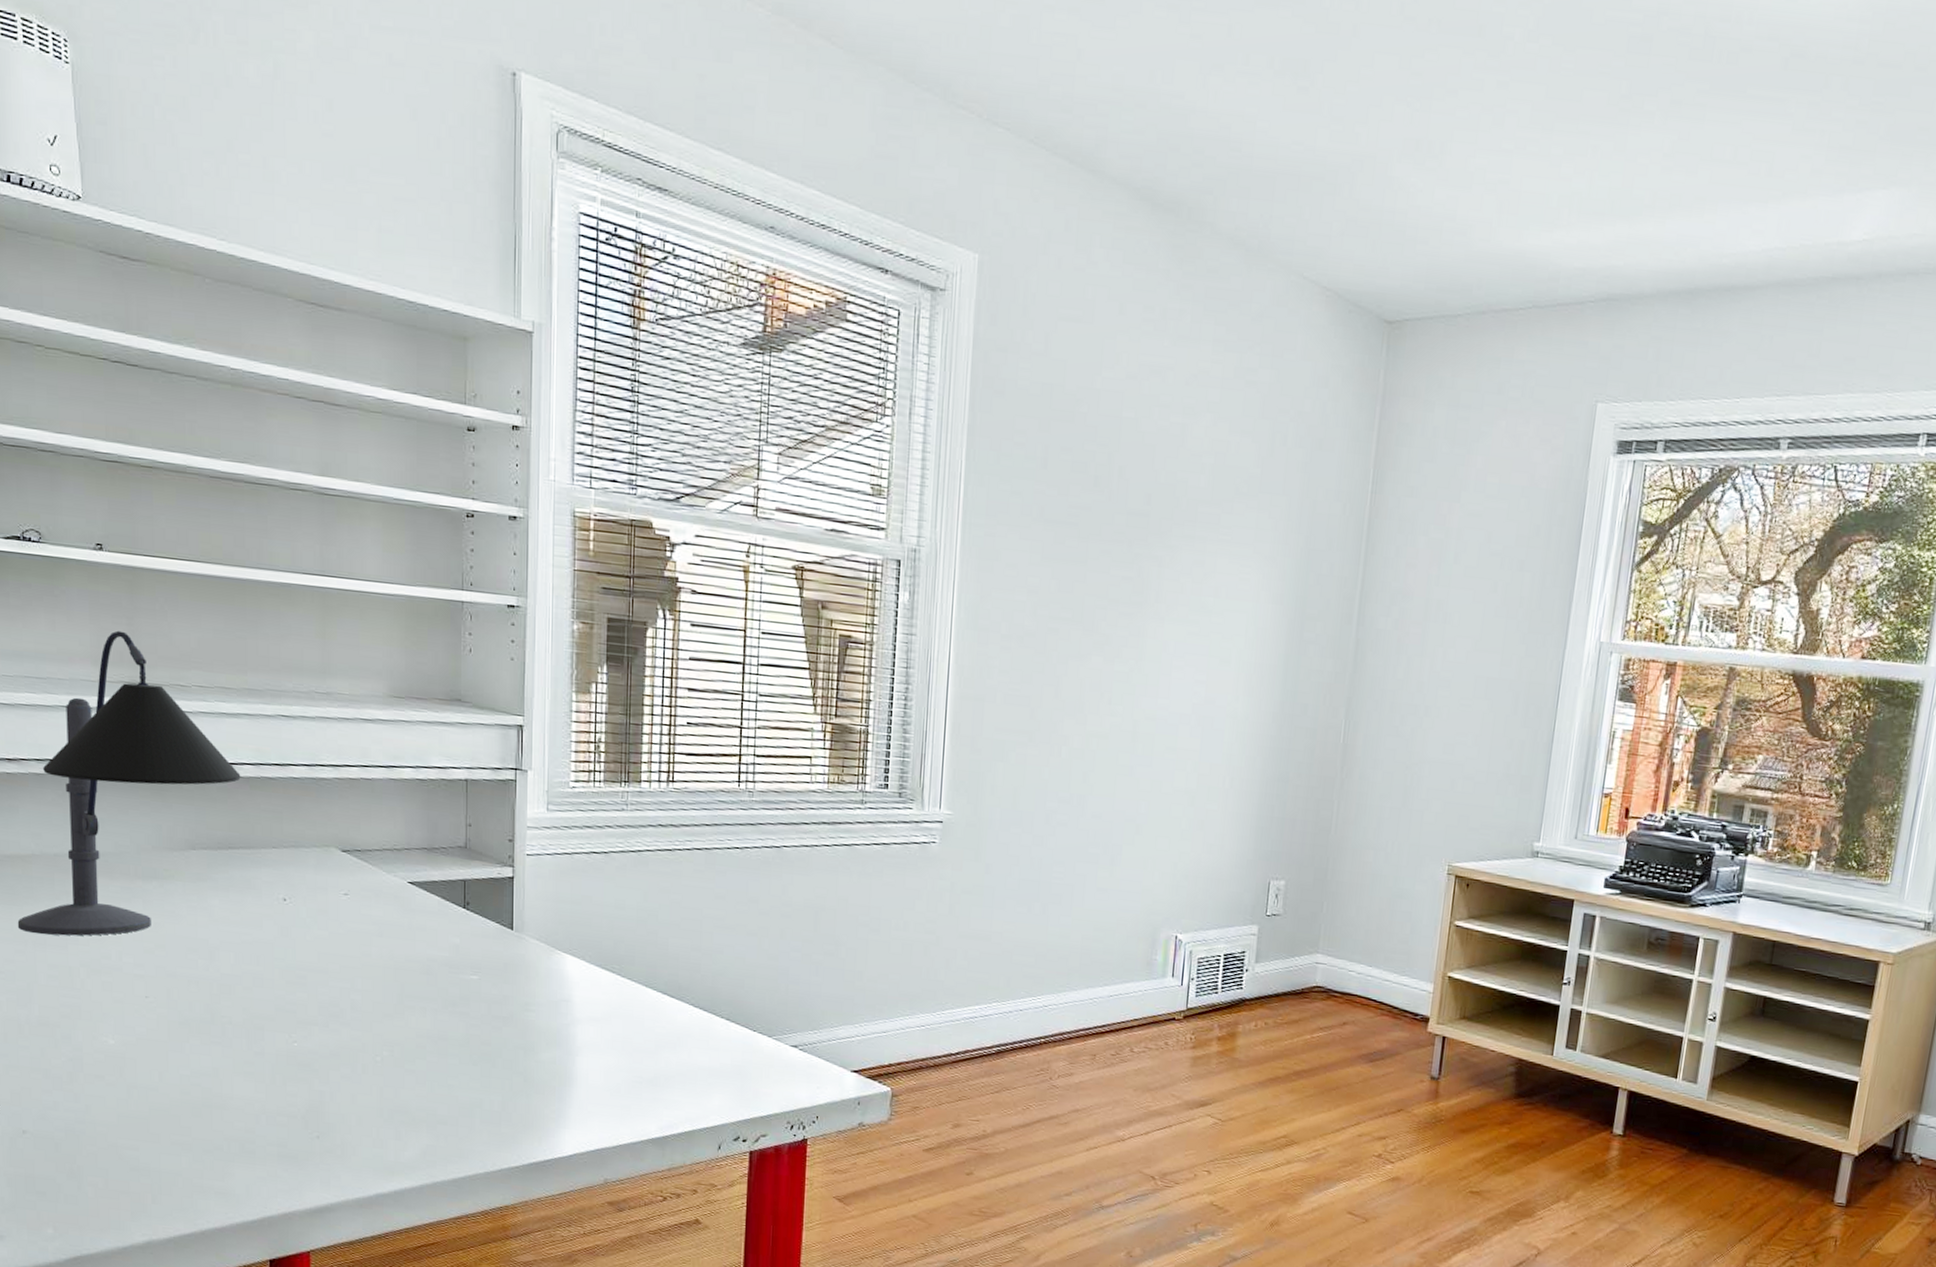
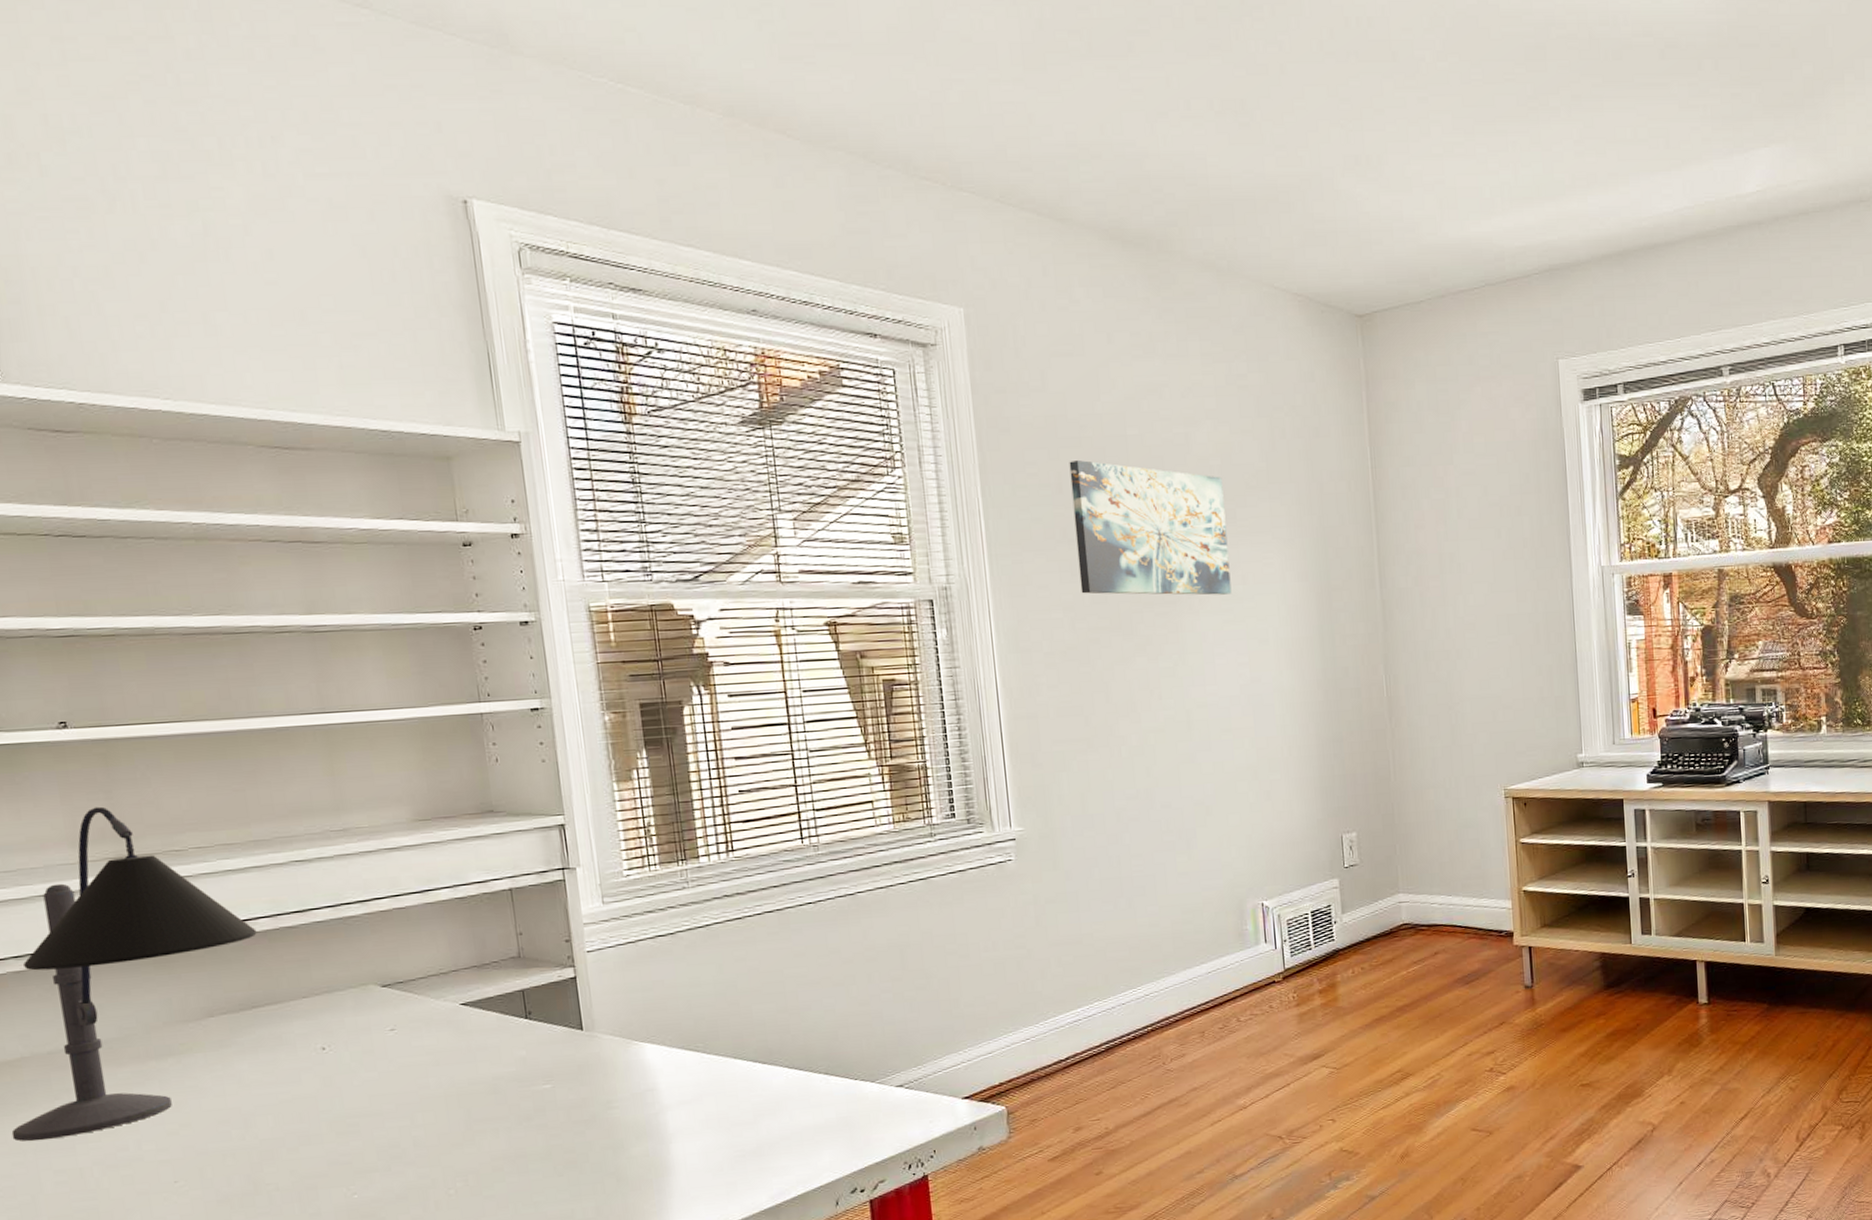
wall art: none [1048,436,1212,605] -> present [1069,460,1232,595]

